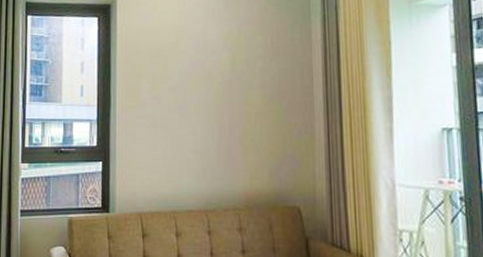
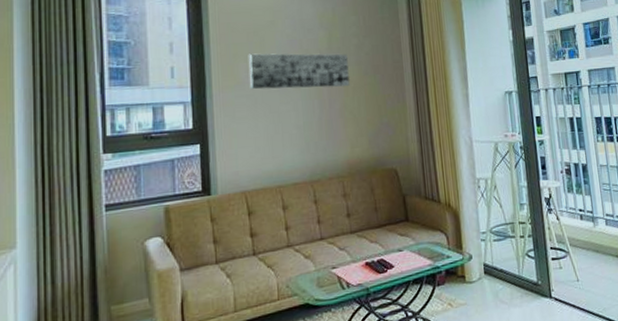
wall art: none [150,74,252,113] -> present [248,53,350,90]

